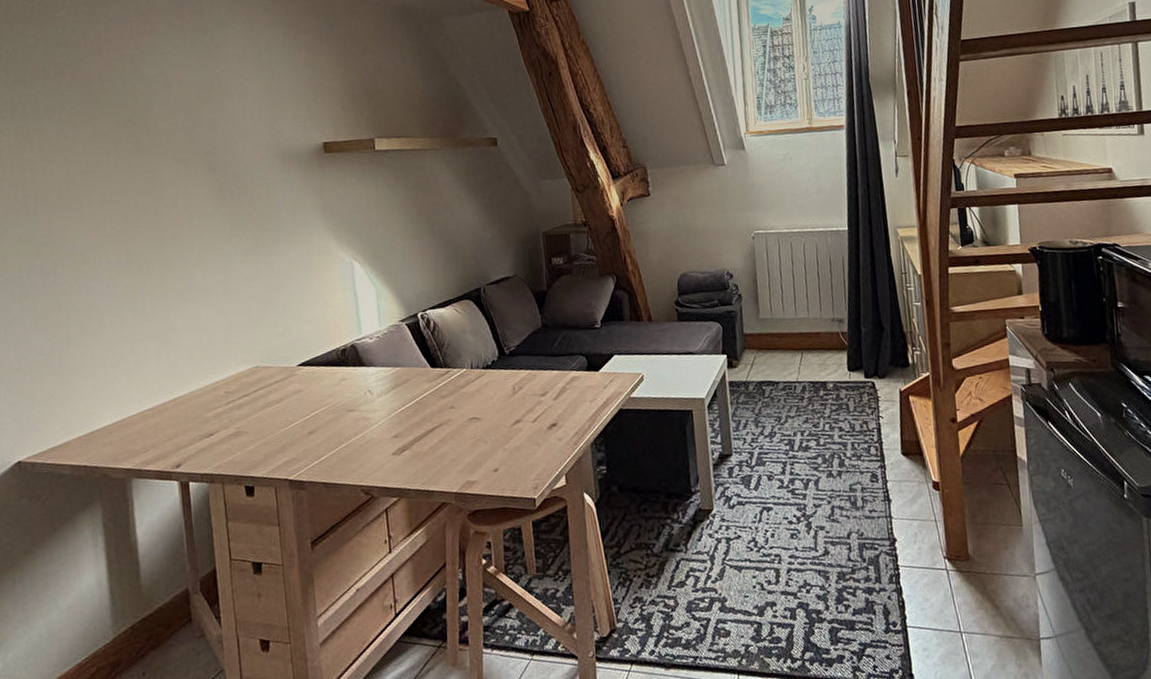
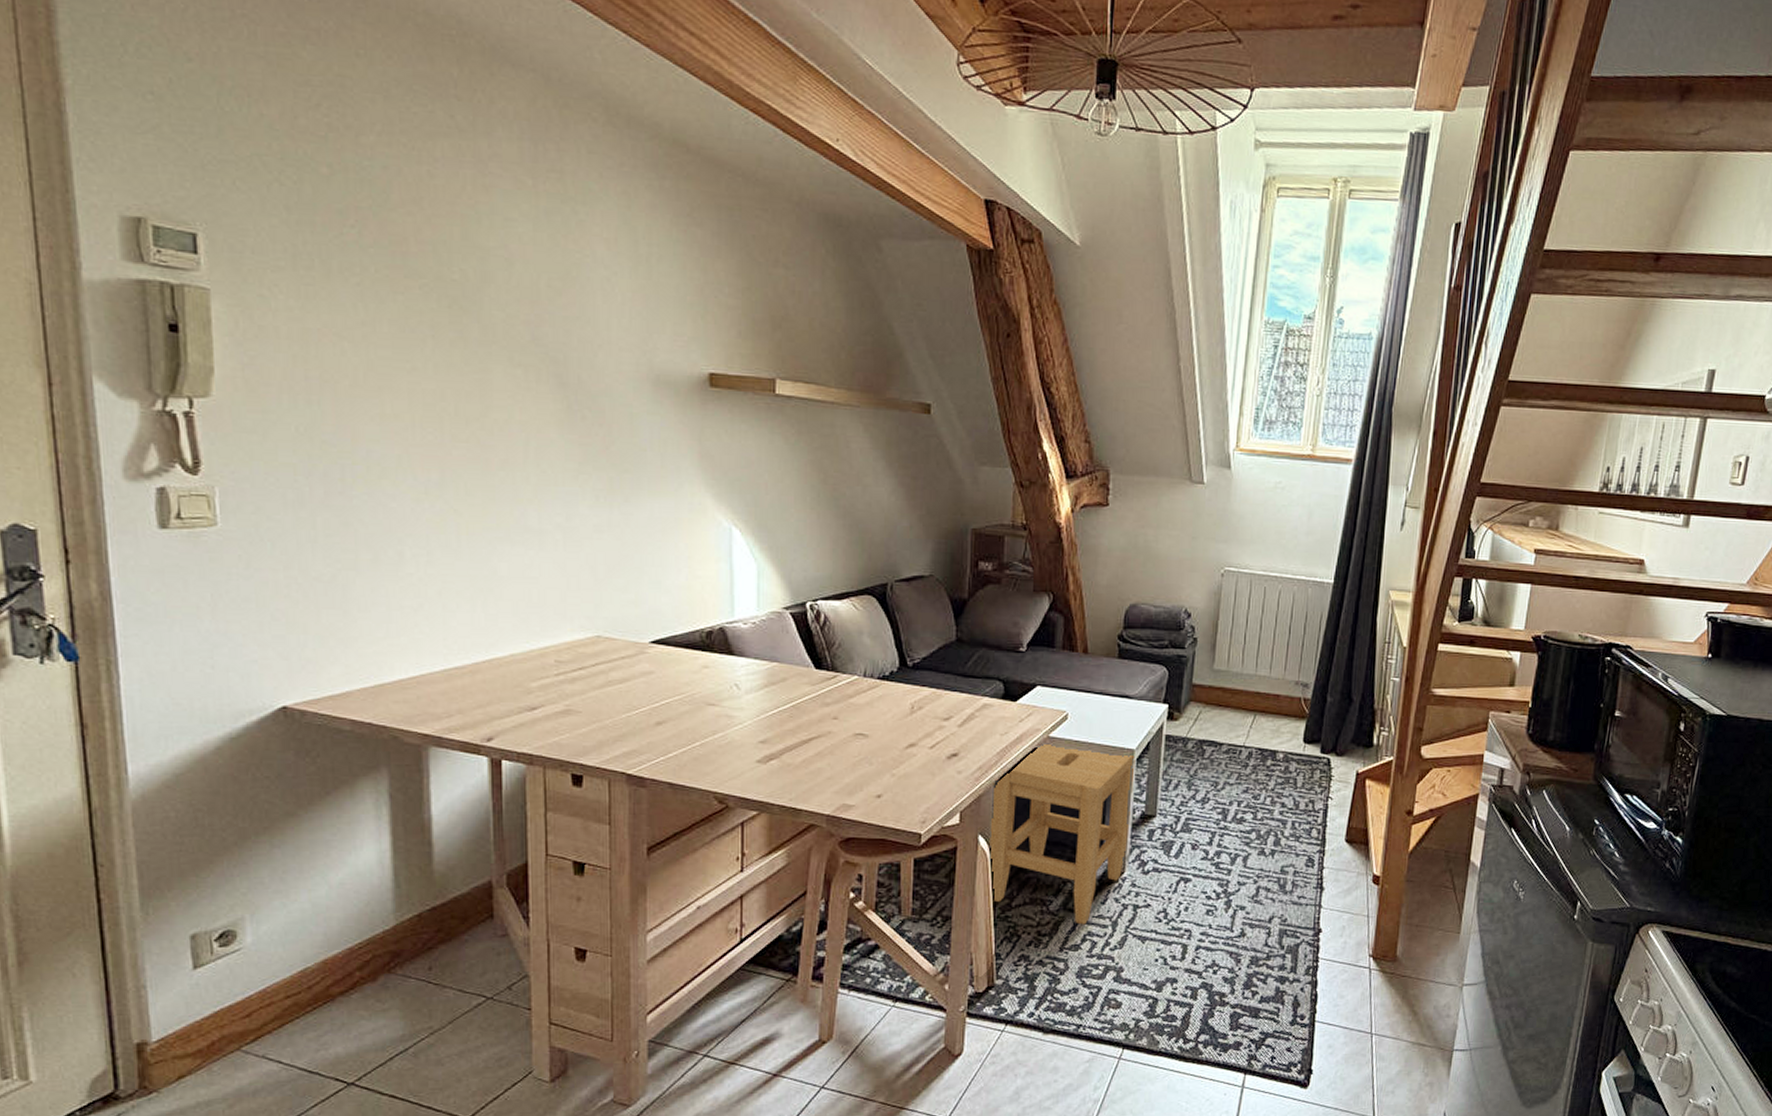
stool: none [589,404,712,563] -> present [988,745,1135,925]

